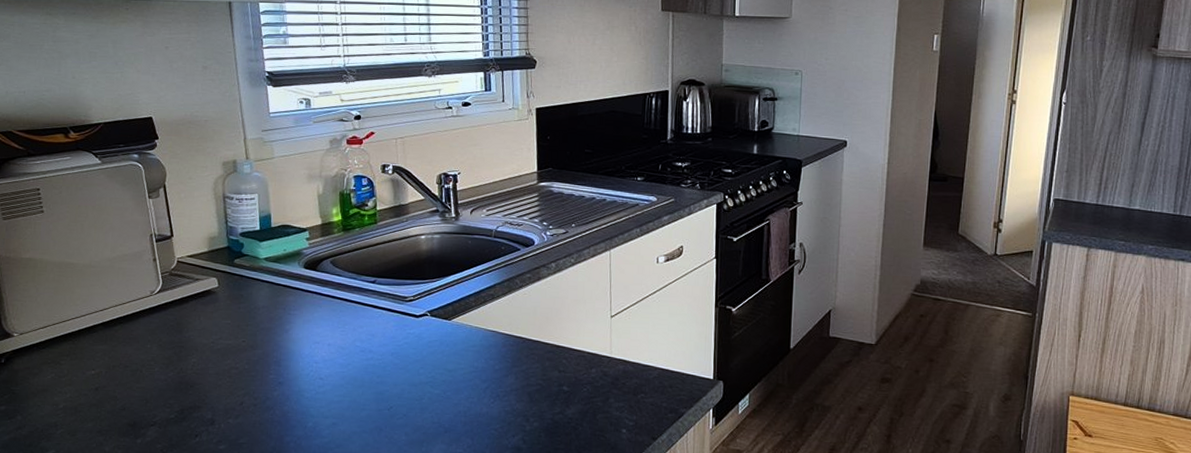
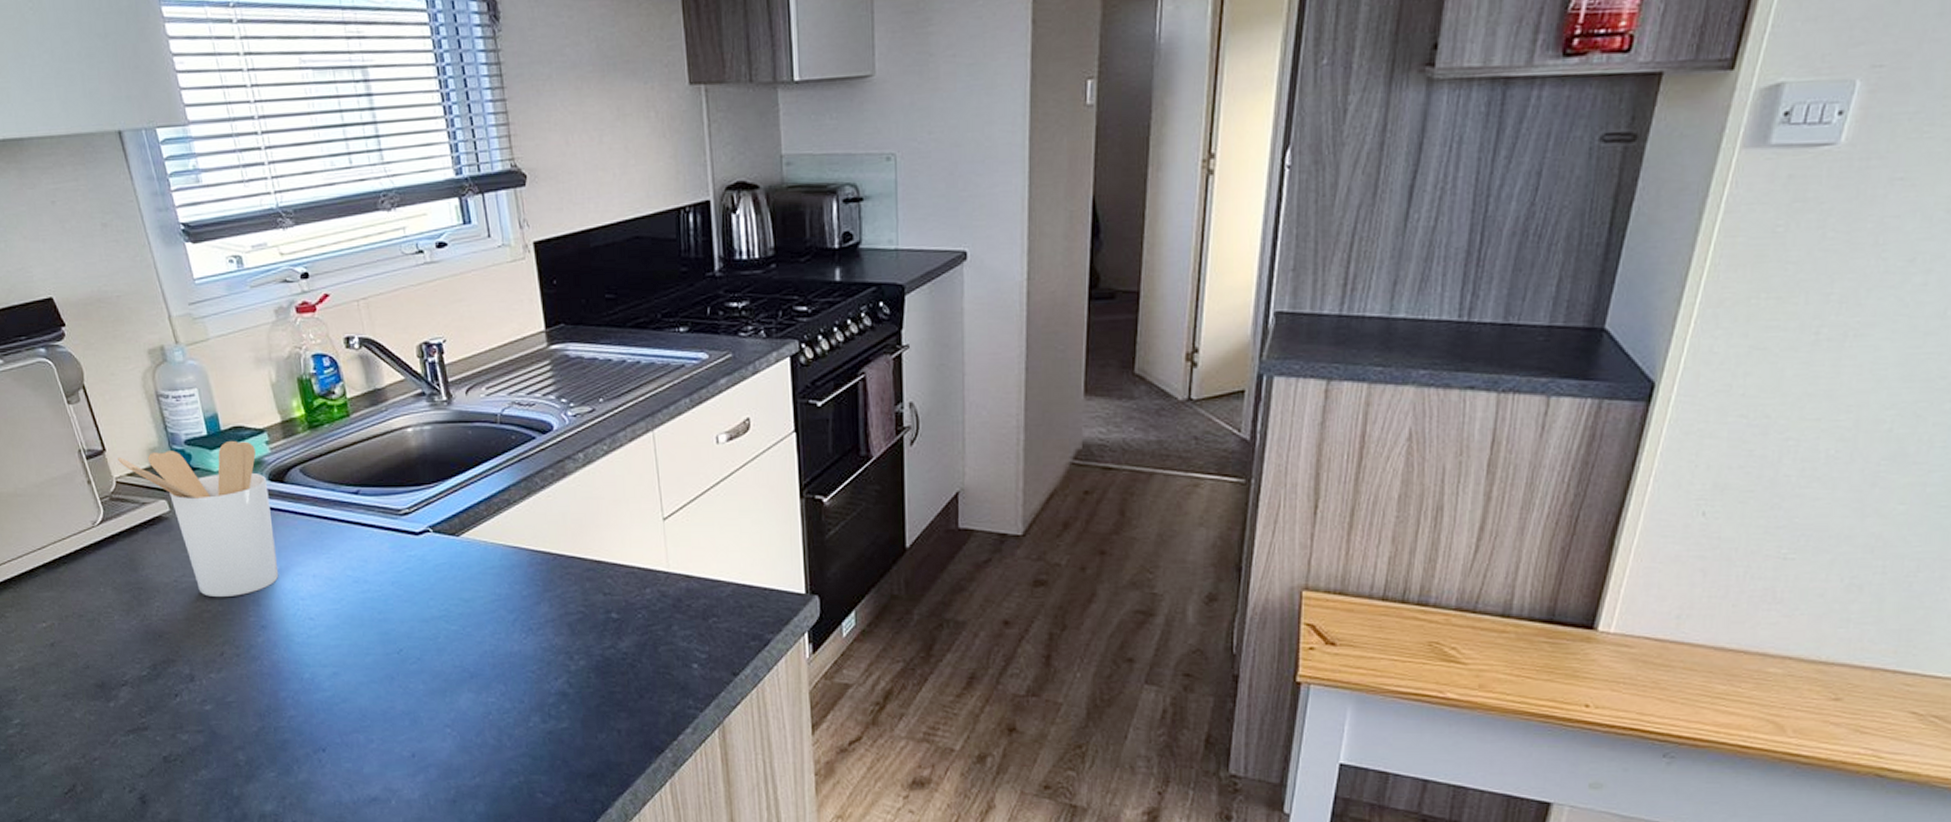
utensil holder: none [182,235,303,358] -> present [118,440,279,598]

